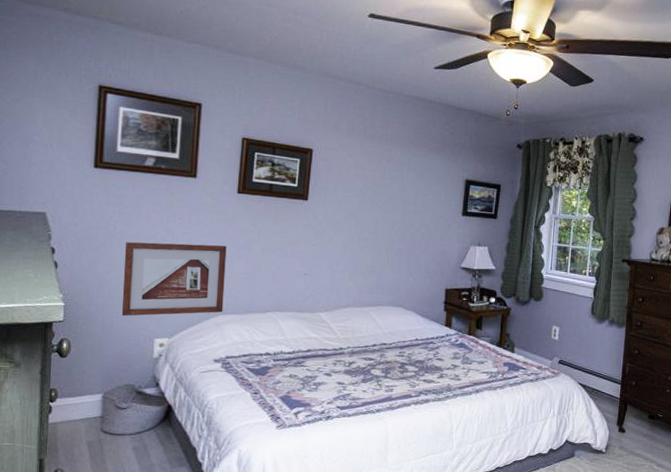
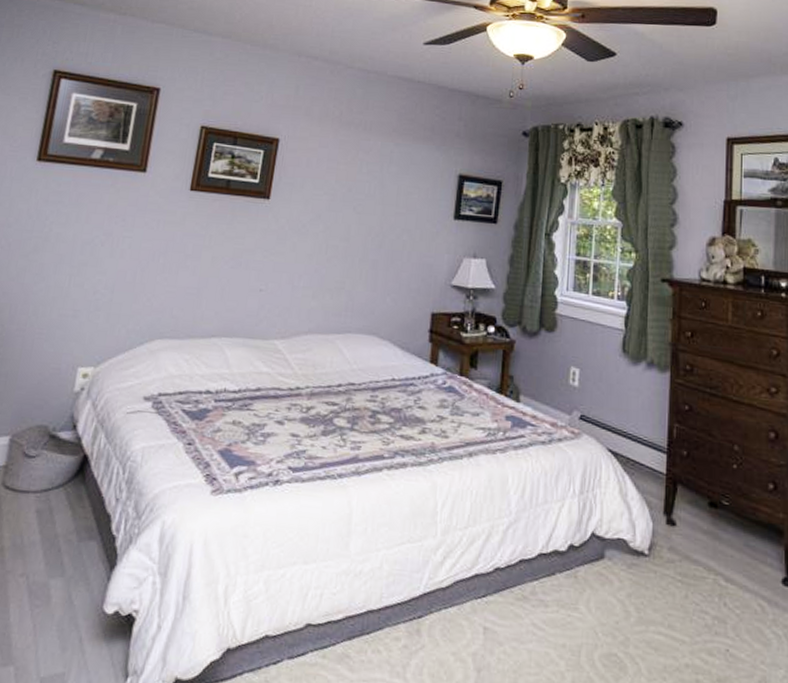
picture frame: present [121,242,227,316] -> none [44,247,172,338]

